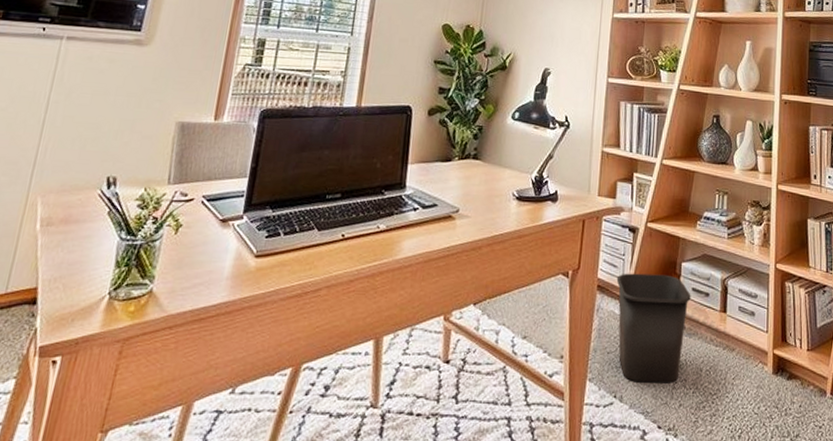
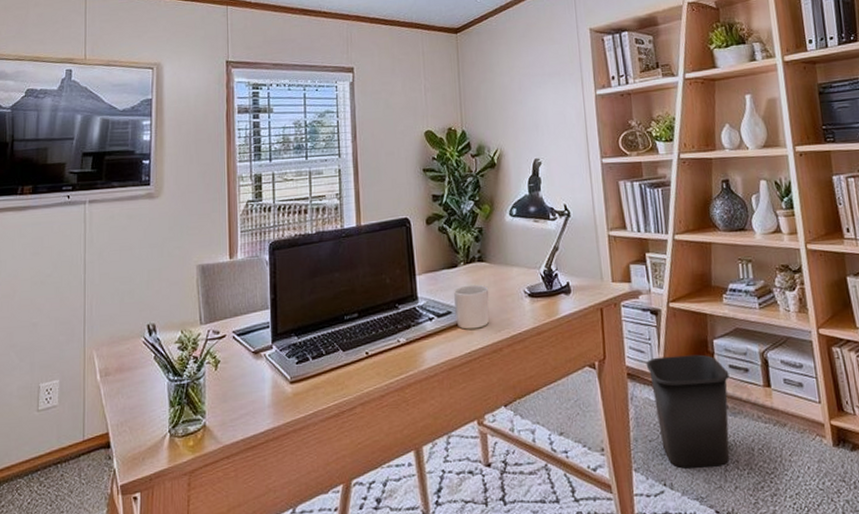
mug: none [440,180,479,226] -> present [454,284,490,331]

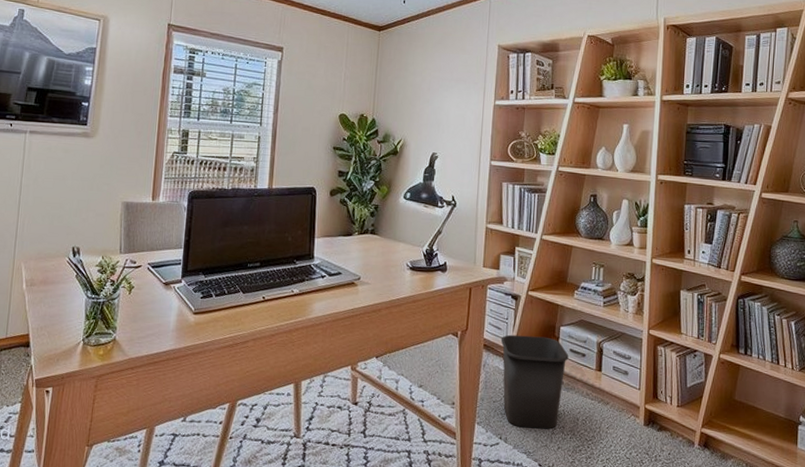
mug: present [454,284,490,331] -> none [344,252,377,291]

